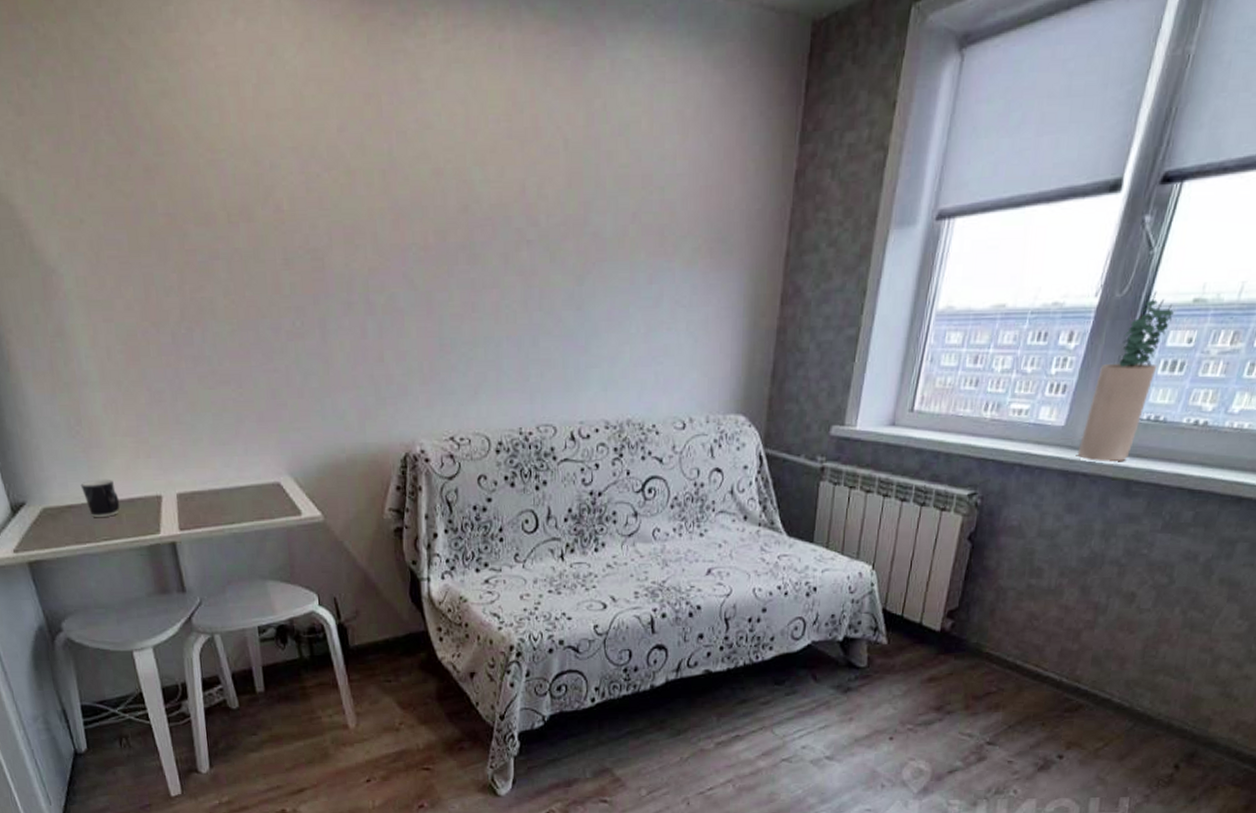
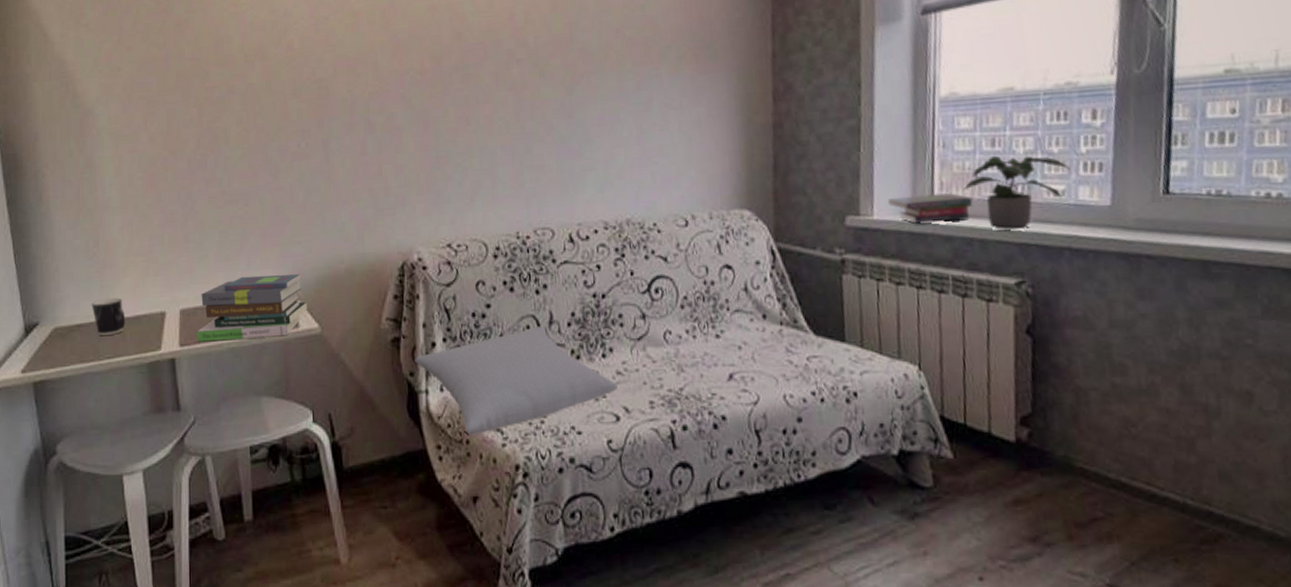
books: none [196,461,310,527] -> present [197,274,308,342]
pillow: none [417,521,607,619] -> present [415,326,618,435]
books: none [872,407,947,436] -> present [888,193,973,224]
potted plant: none [941,372,1038,446] -> present [963,155,1070,231]
vase: present [1077,291,1174,463] -> none [1133,65,1206,243]

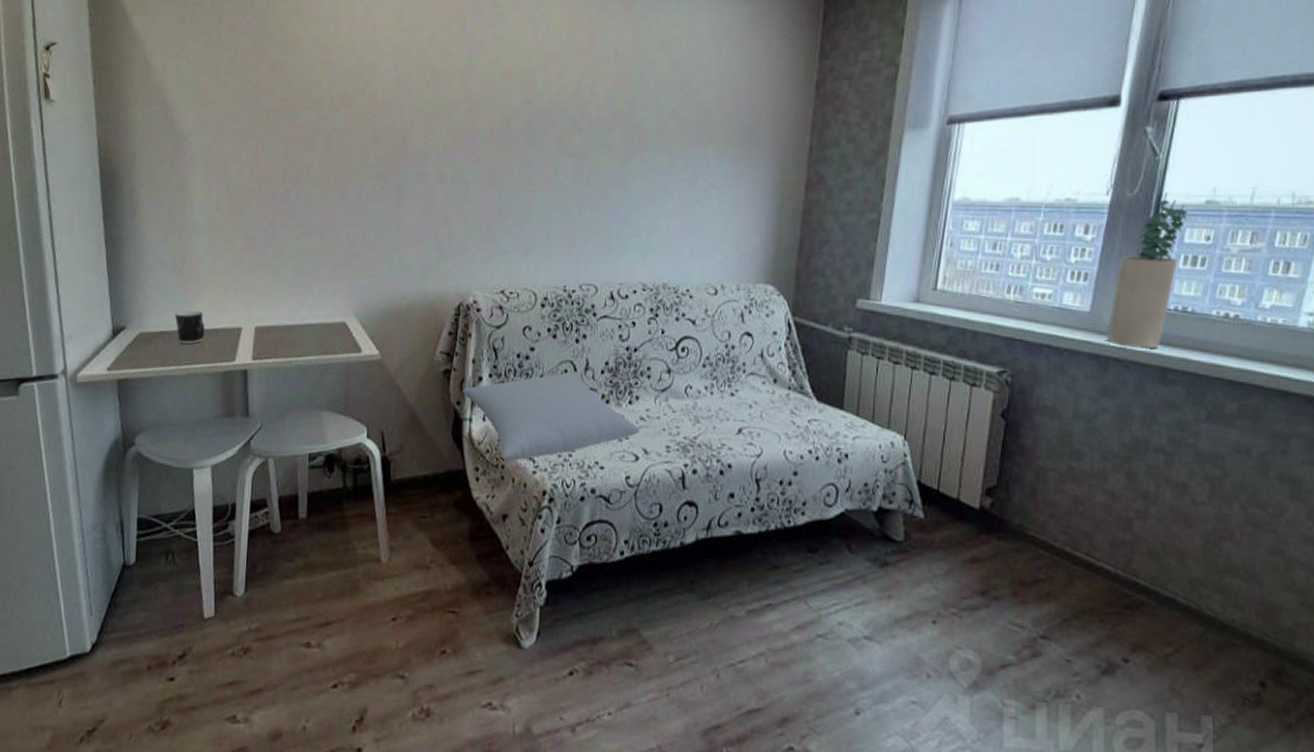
books: present [197,274,308,342] -> none [268,302,371,359]
books: present [888,193,973,224] -> none [896,286,970,314]
potted plant: present [963,155,1070,231] -> none [963,257,1059,326]
vase: none [1133,65,1206,243] -> present [1106,192,1187,350]

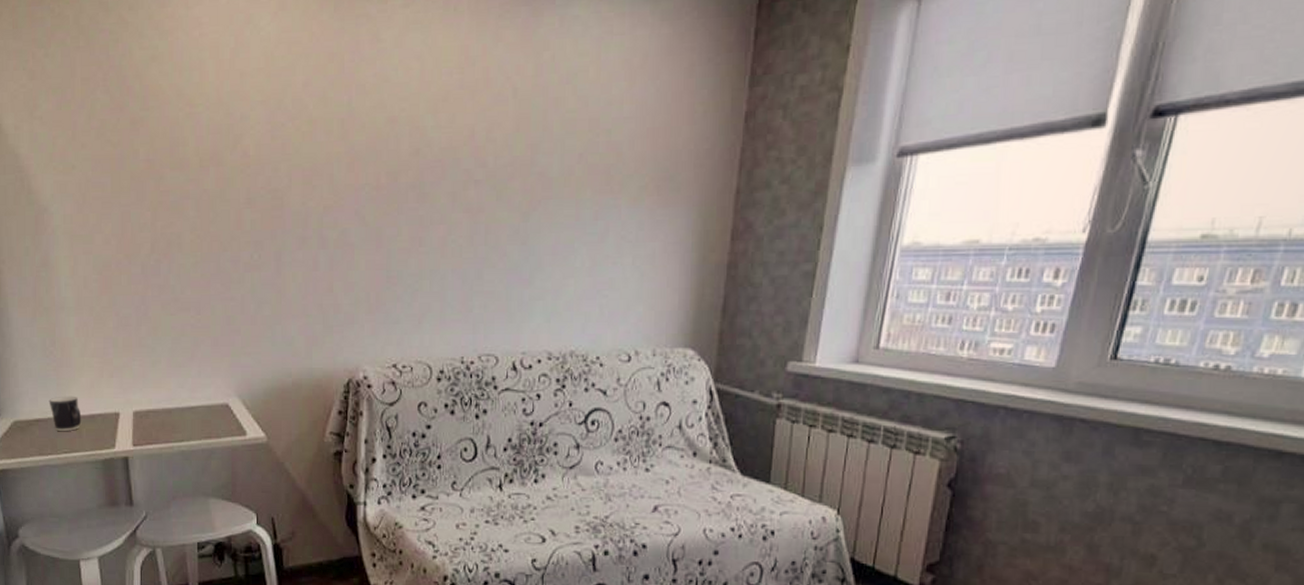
pillow: present [462,371,640,462] -> none [355,449,546,546]
vase: present [1106,192,1187,350] -> none [1073,227,1178,408]

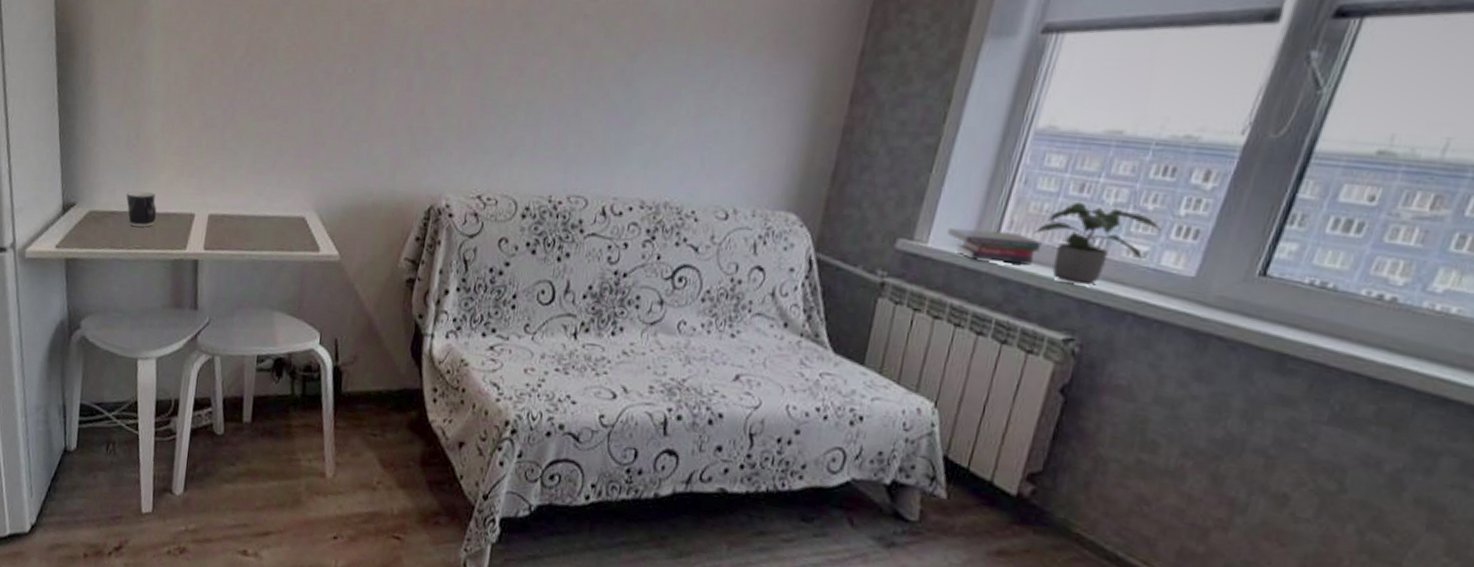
books: none [833,344,918,375] -> present [947,228,1042,265]
potted plant: none [910,309,1021,386] -> present [1034,201,1161,286]

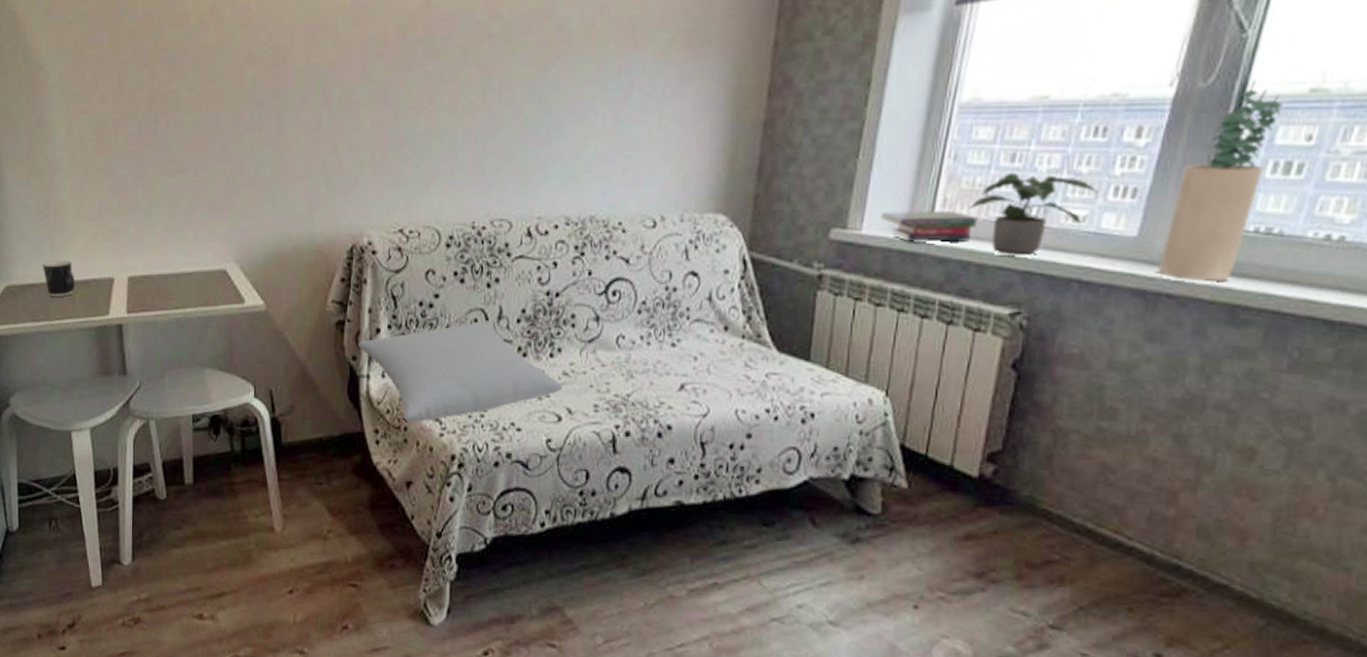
pillow: none [426,292,621,385] -> present [358,320,562,423]
vase: none [1211,136,1349,331] -> present [1157,79,1282,283]

